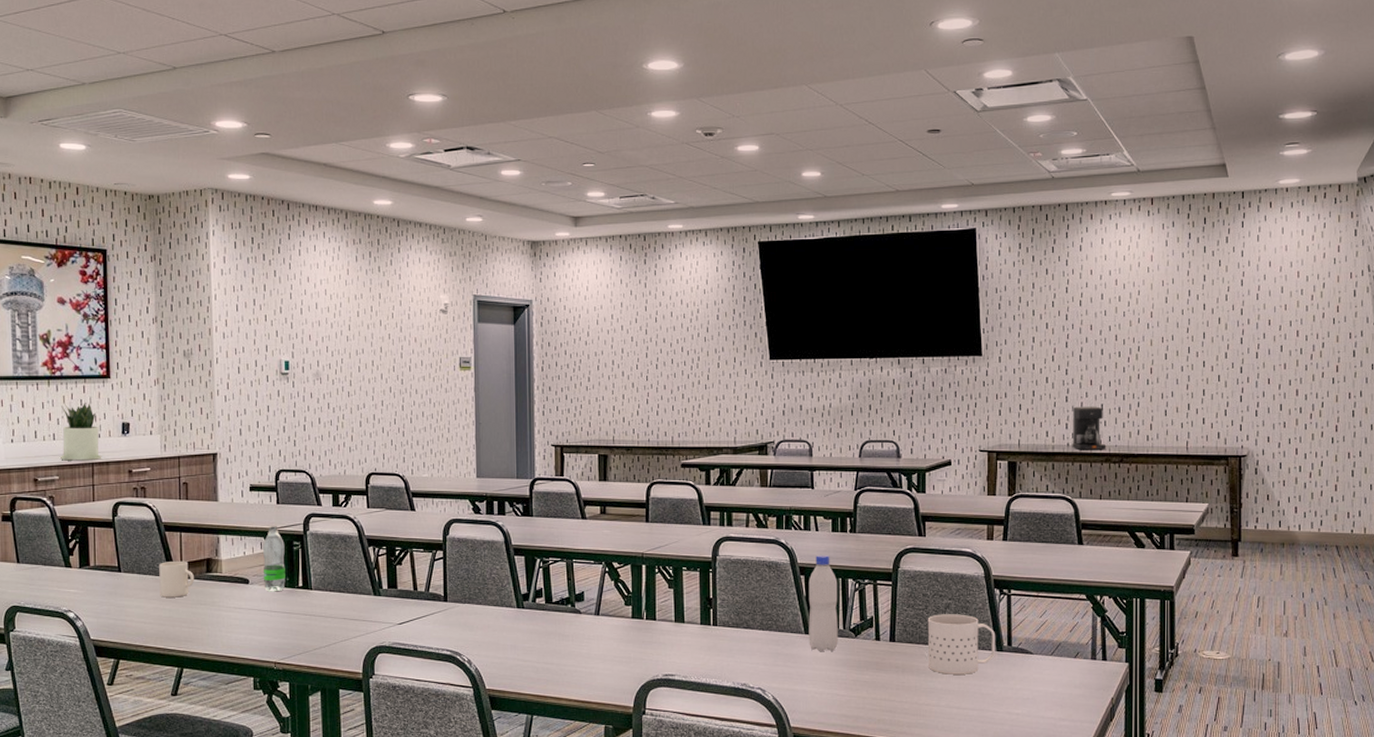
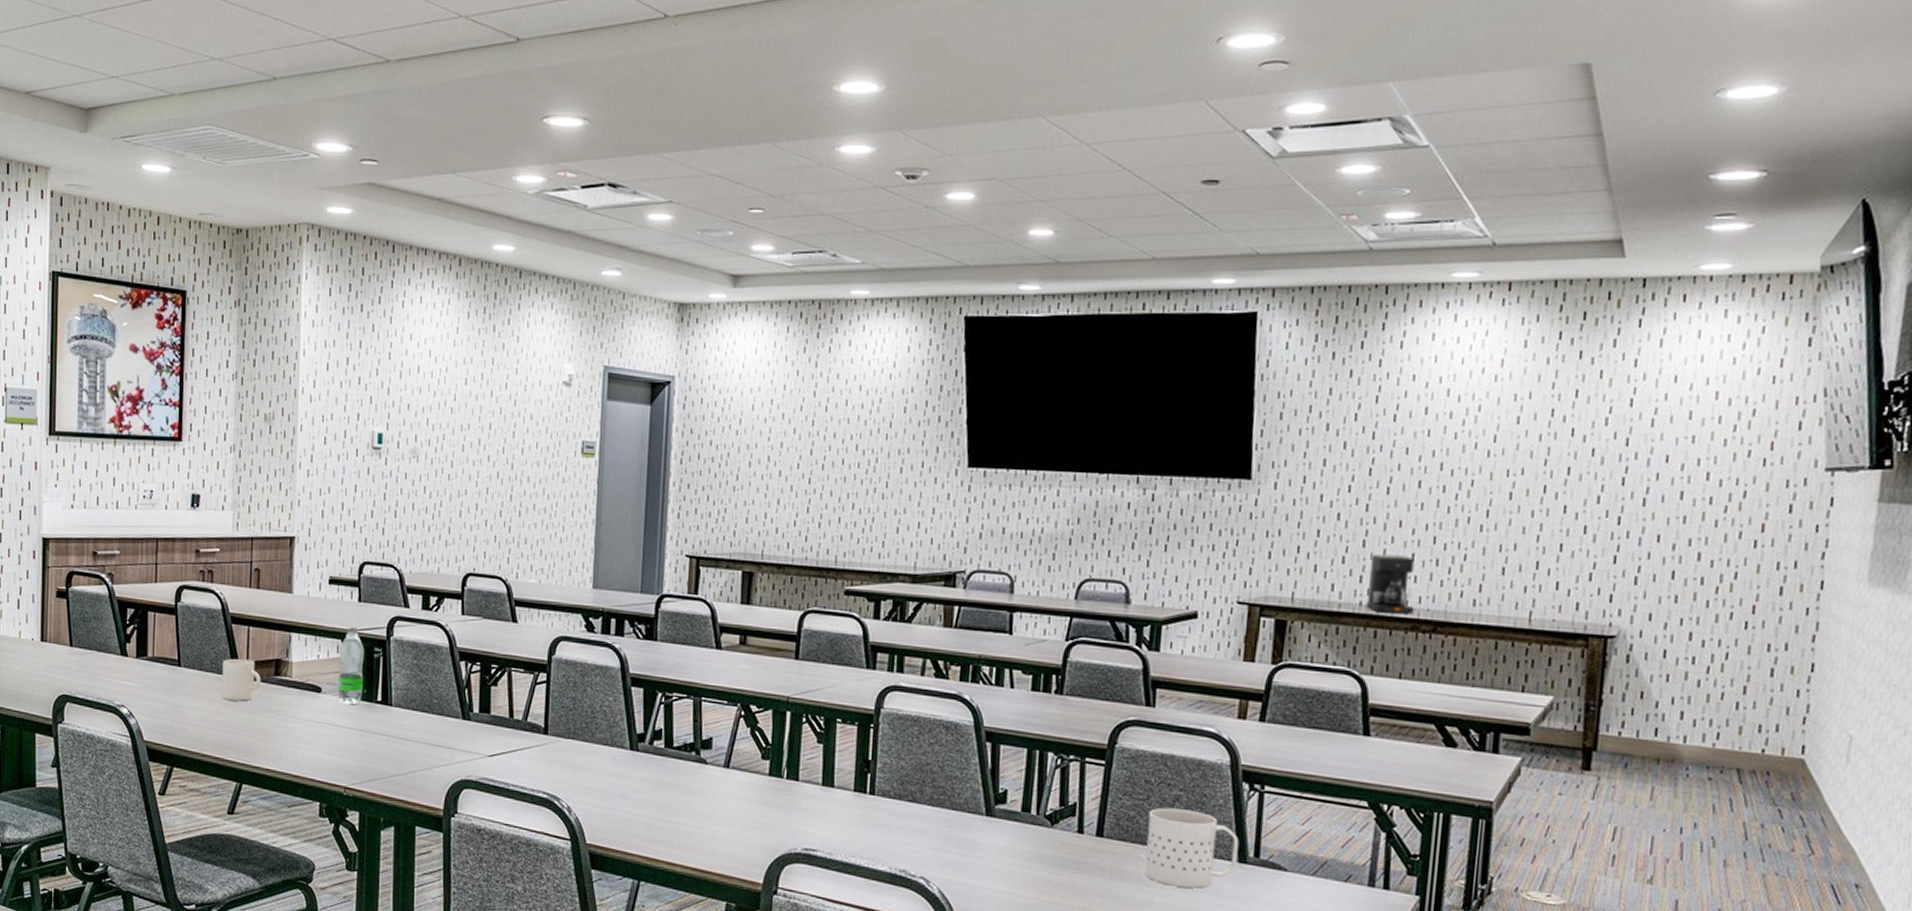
planter: present [59,403,103,461] -> none [122,468,169,536]
water bottle: present [808,554,838,652] -> none [990,718,1034,841]

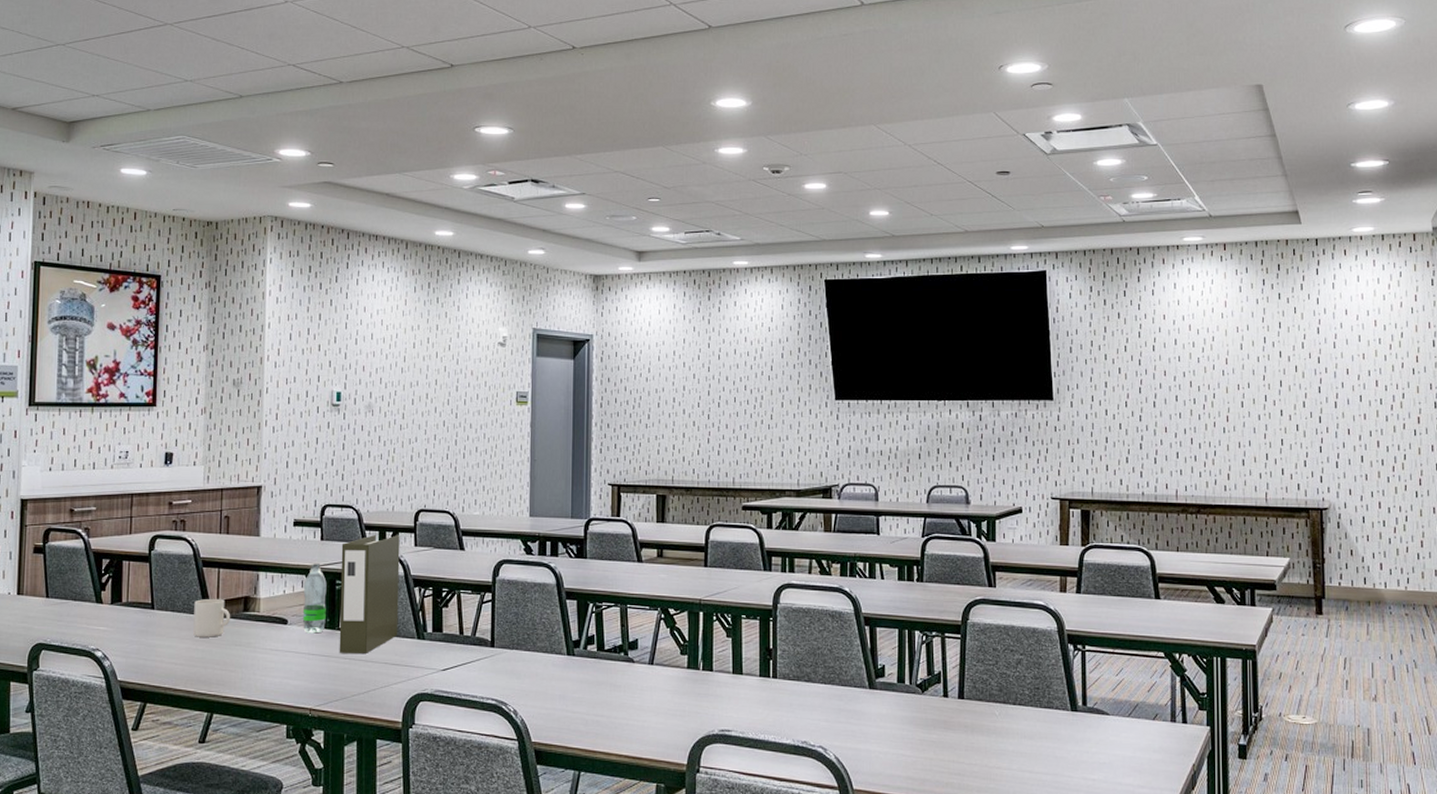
binder: none [376,599,446,731] -> present [339,535,400,653]
mug: present [1145,807,1240,888] -> none [998,670,1070,736]
coffee maker: present [1366,554,1415,615] -> none [1147,454,1183,500]

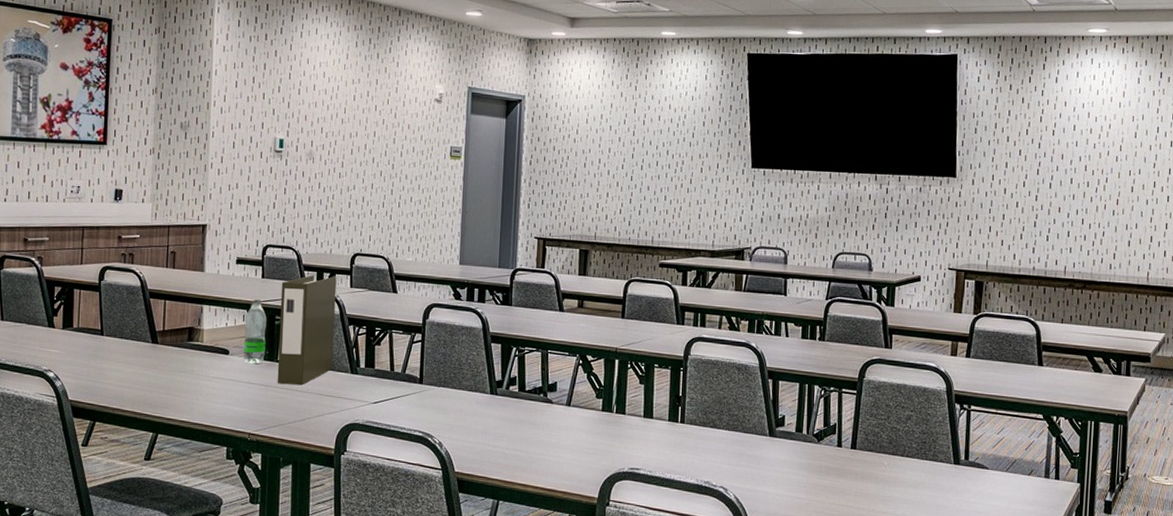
cup: present [193,598,231,637] -> none [140,327,176,364]

